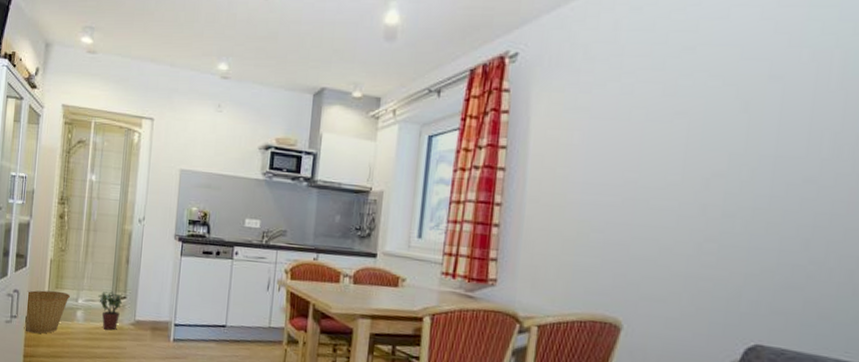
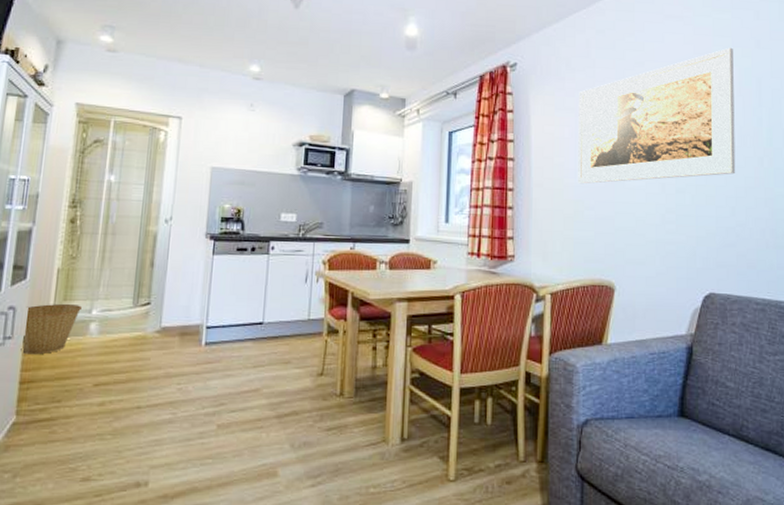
potted plant: present [98,291,124,331] -> none [116,298,147,341]
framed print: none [585,22,840,201] -> present [578,47,736,184]

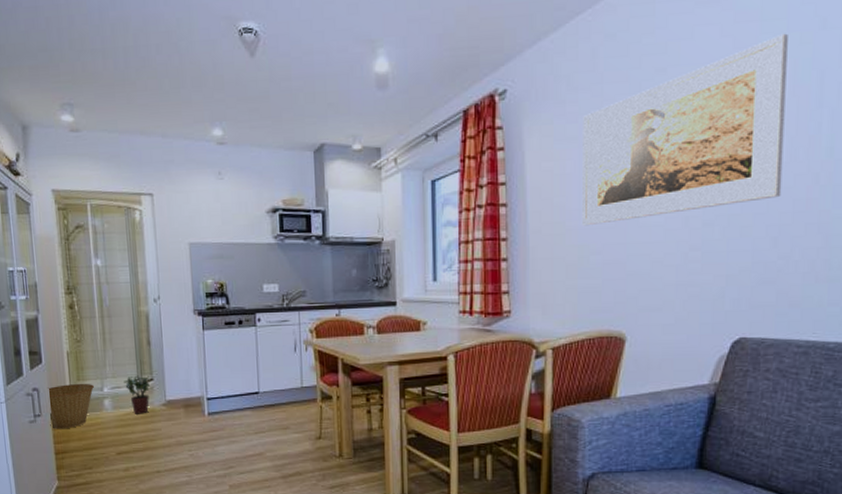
potted plant: none [116,298,147,341] -> present [124,375,151,414]

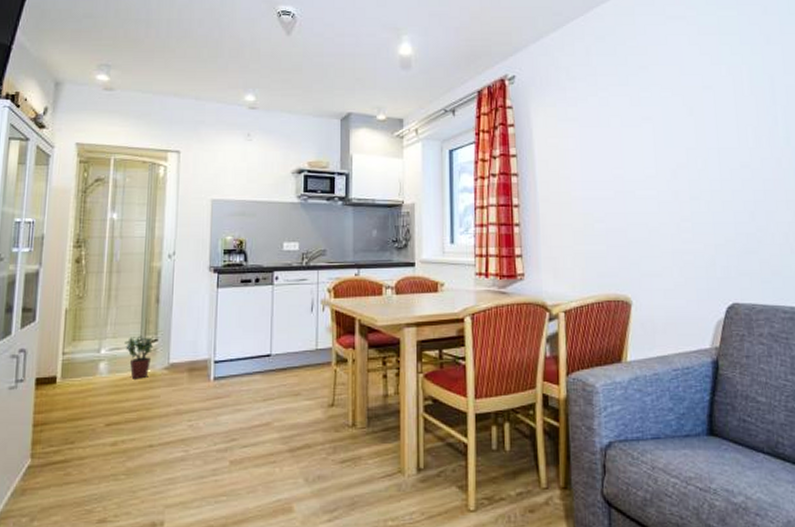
basket: present [48,383,94,429] -> none [33,343,90,397]
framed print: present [582,33,788,226] -> none [581,45,753,196]

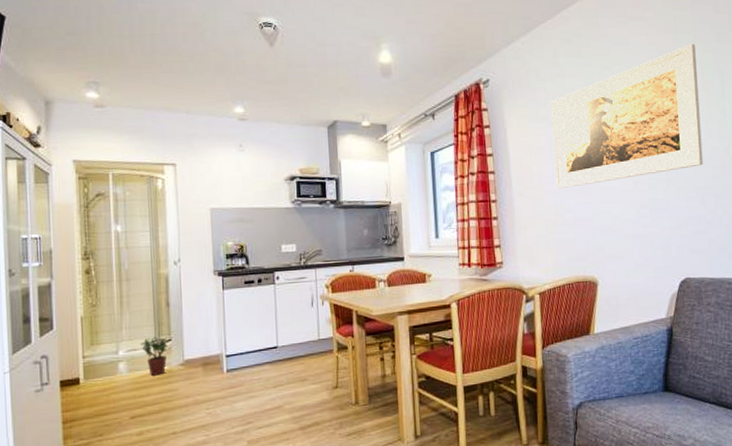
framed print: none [581,45,753,196] -> present [550,43,704,190]

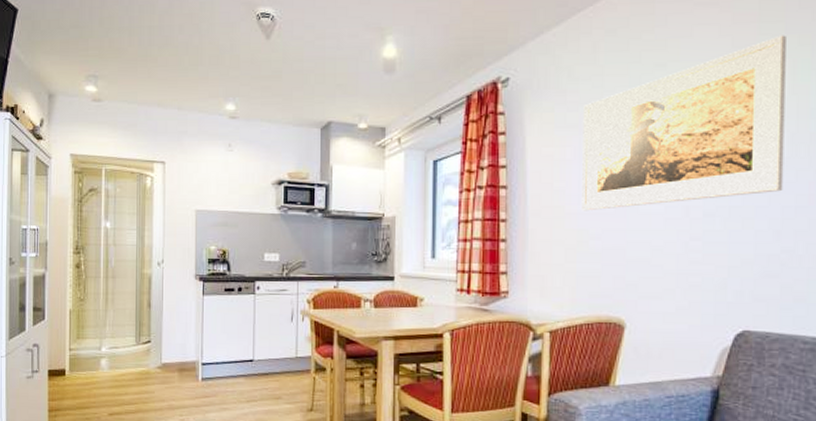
potted plant: present [140,336,169,376] -> none [122,336,148,376]

